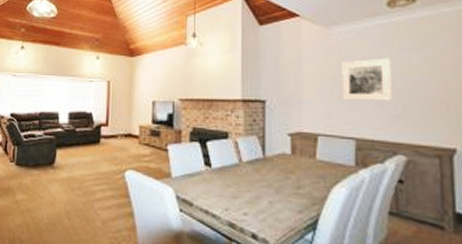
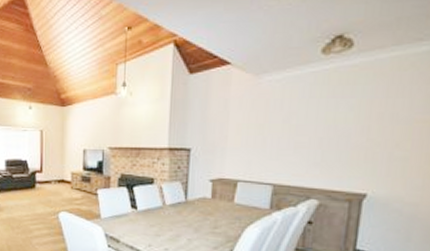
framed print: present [341,58,392,101] -> none [265,107,318,149]

